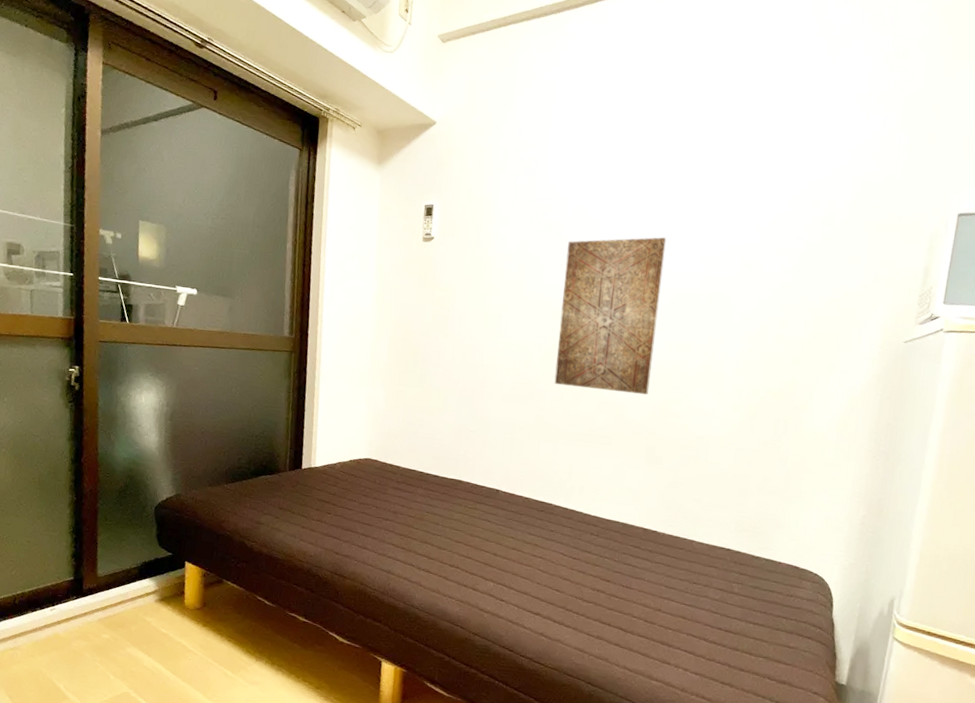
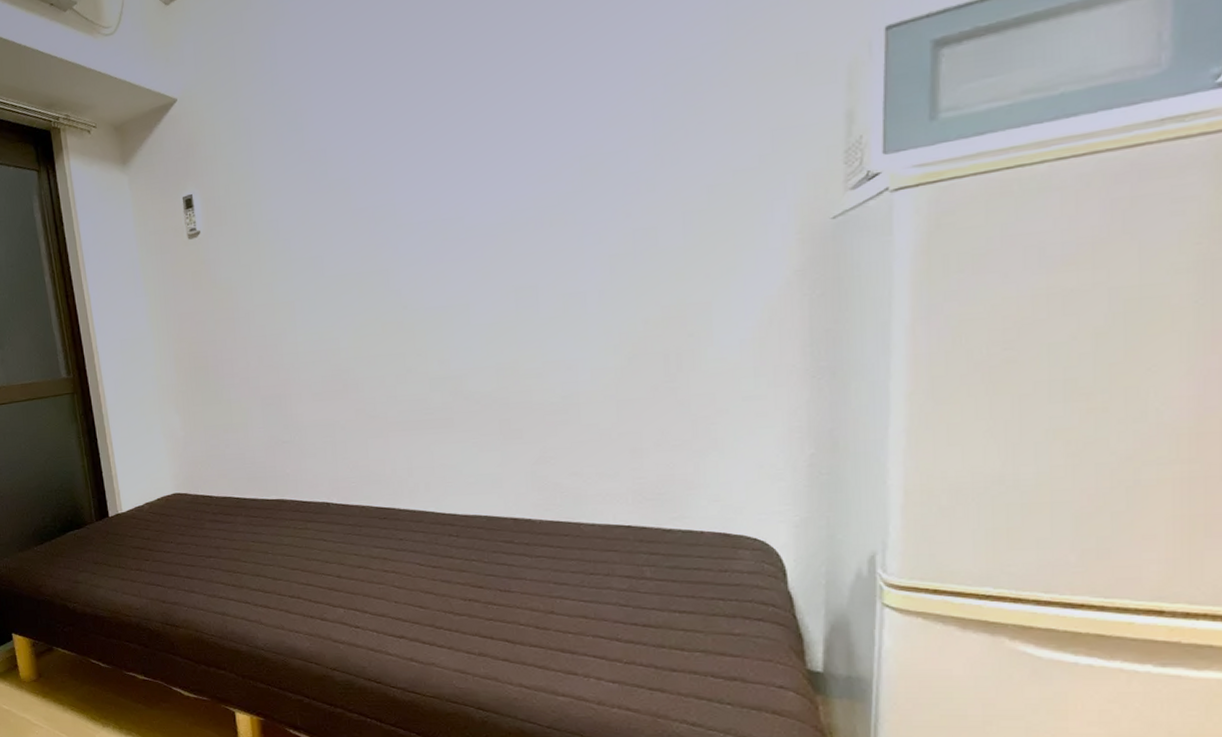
wall art: present [554,237,667,395] -> none [356,162,490,369]

